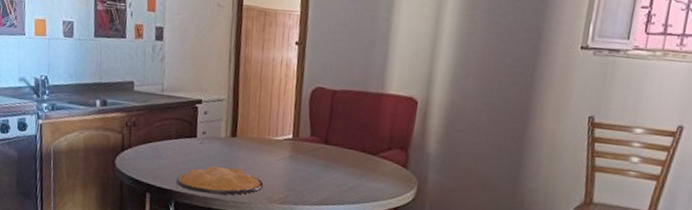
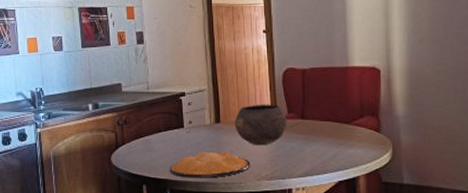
bowl: none [251,122,309,167] -> present [234,104,287,146]

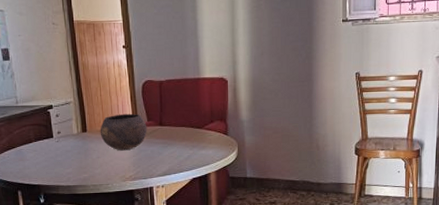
plate: present [169,151,251,178] -> none [41,157,116,183]

